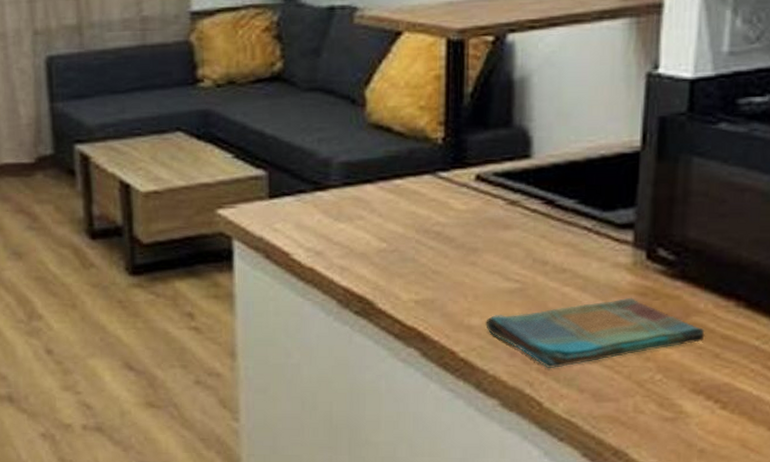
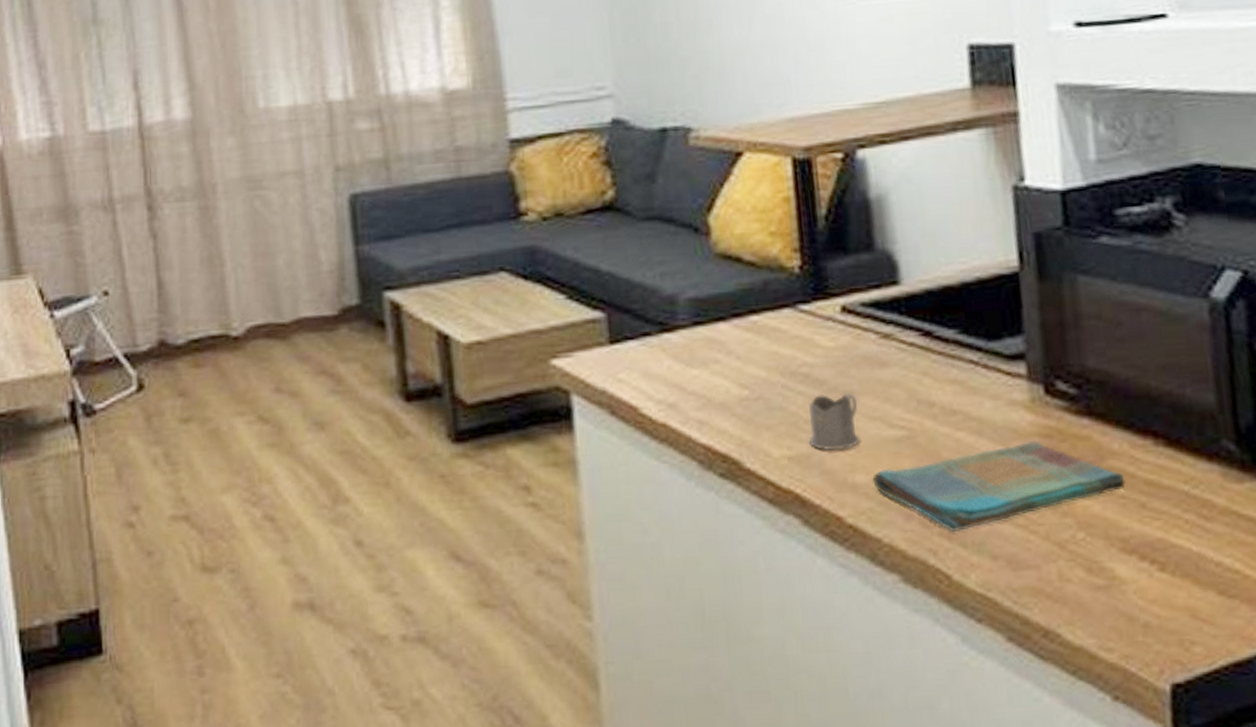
tea glass holder: none [434,249,481,297] -> present [808,392,860,451]

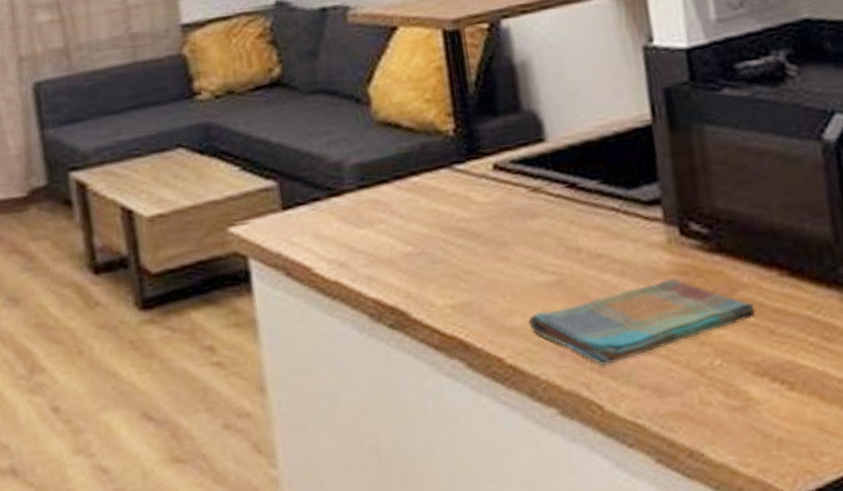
tea glass holder: present [808,392,860,451] -> none [468,243,516,298]

